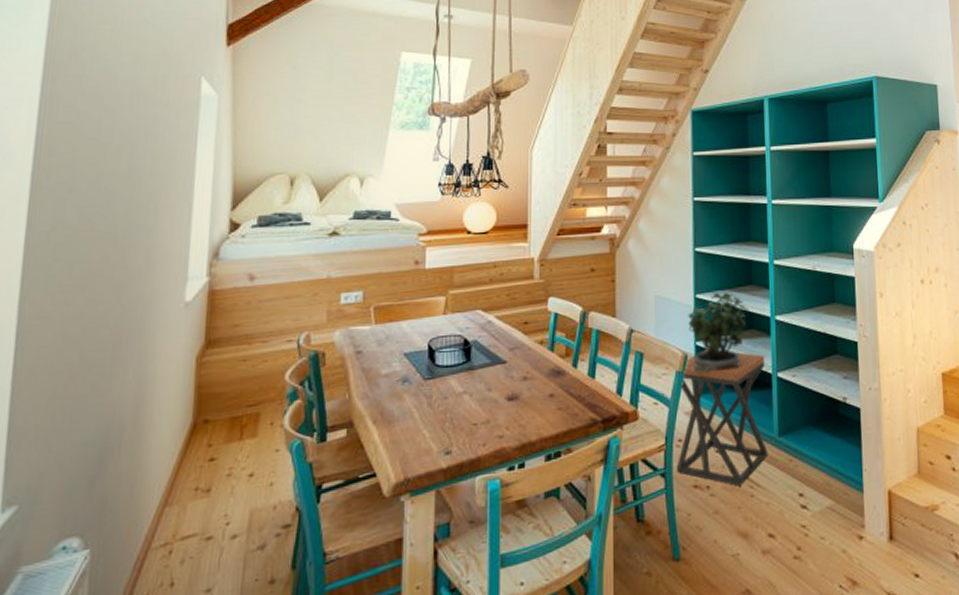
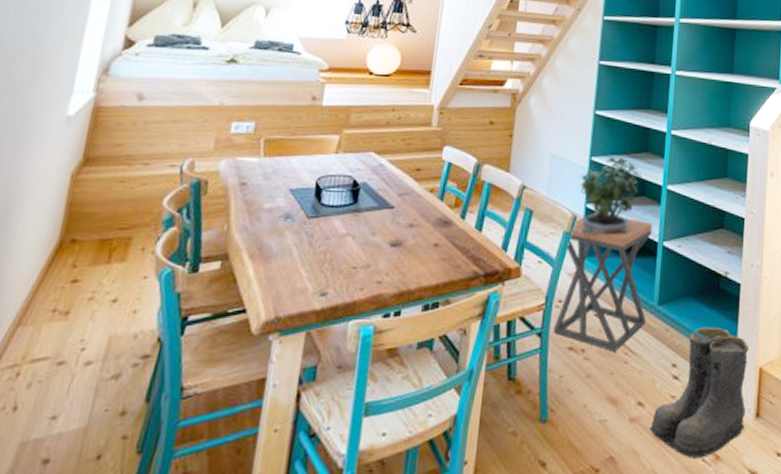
boots: none [782,453,882,586] -> present [649,327,749,459]

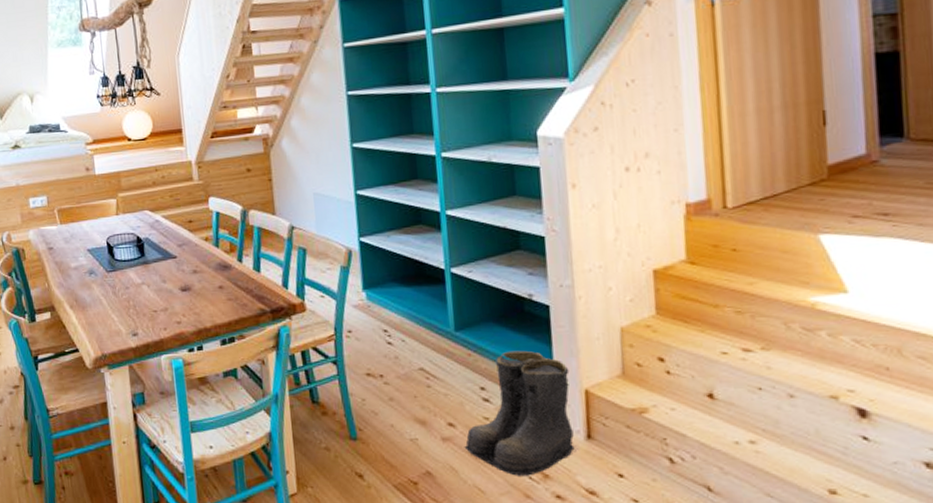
stool: present [553,213,652,352] -> none [344,245,444,377]
potted plant: present [580,156,642,235] -> none [349,187,416,267]

